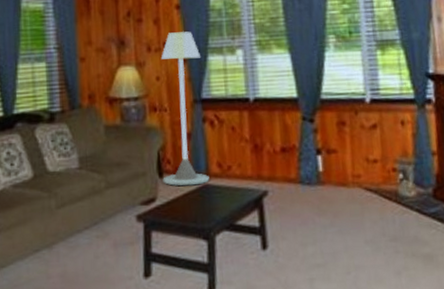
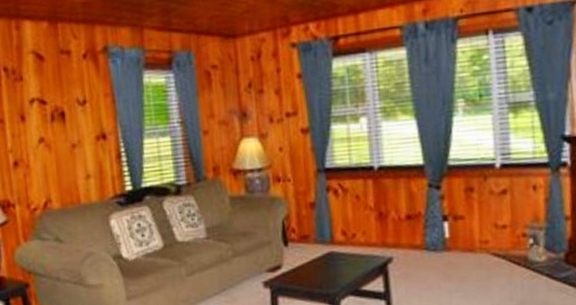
floor lamp: present [160,31,210,186] -> none [283,100,334,254]

